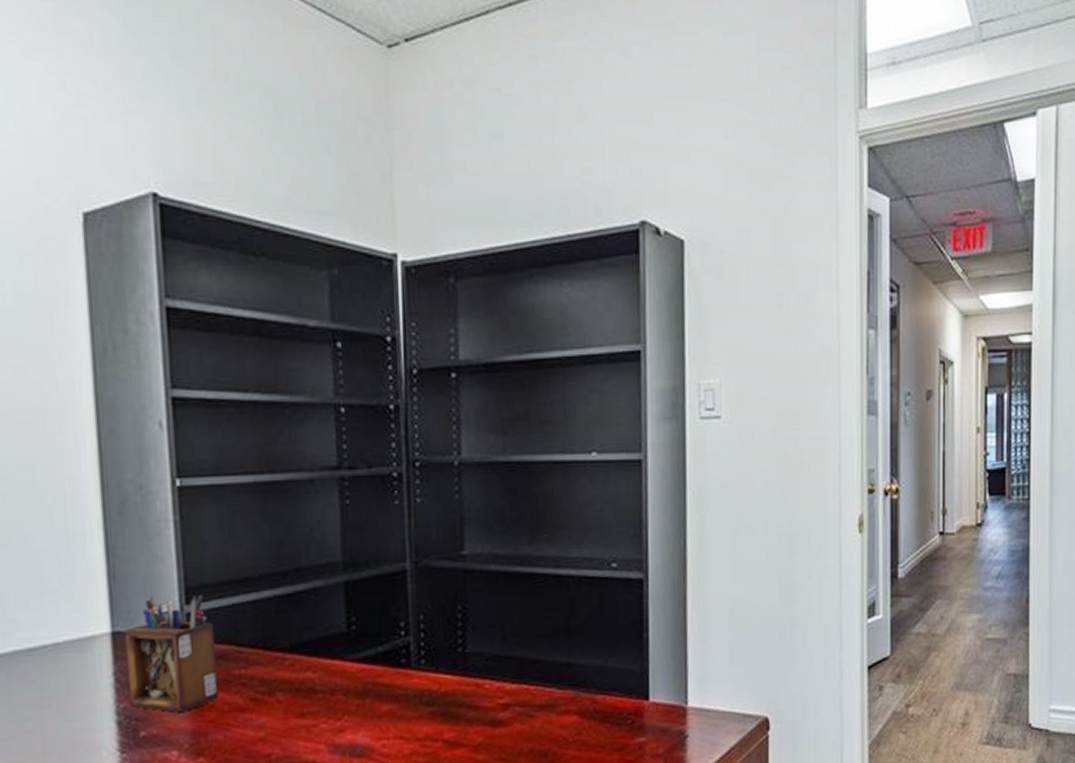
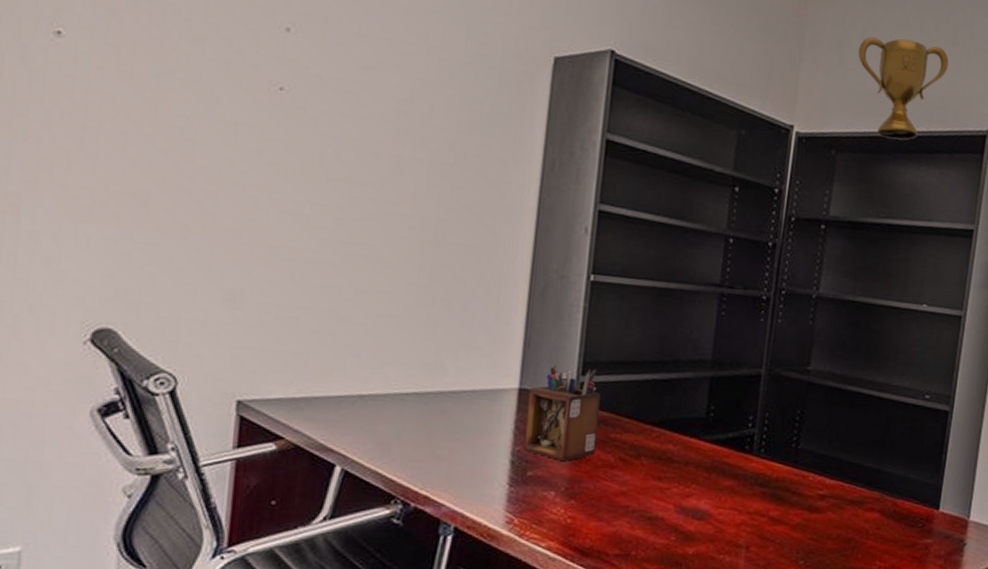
award: none [463,122,578,252] -> present [858,36,949,140]

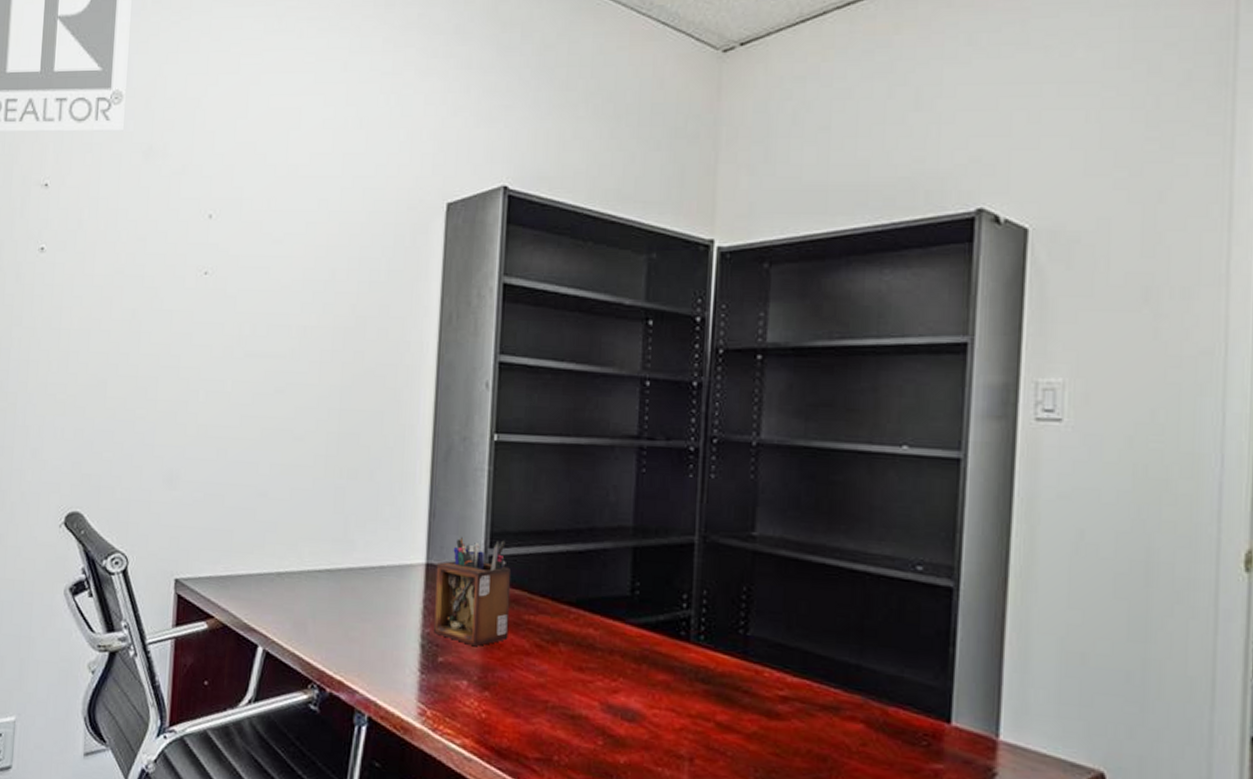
award: present [858,36,949,140] -> none [789,114,911,239]

